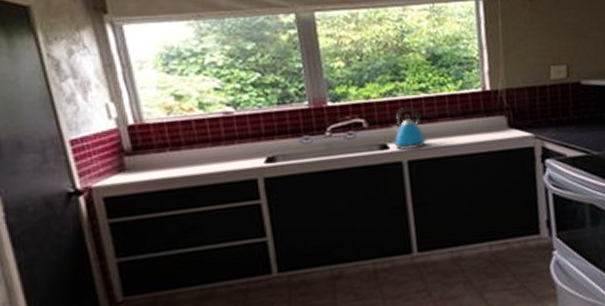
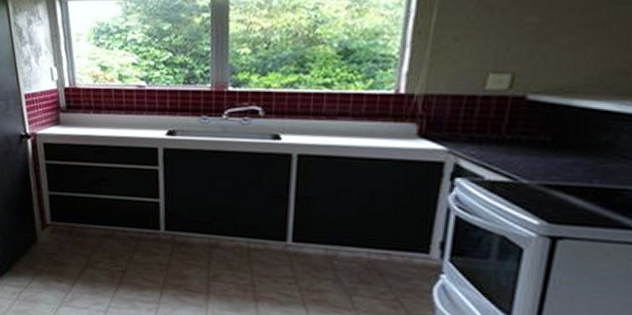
kettle: present [392,106,429,150] -> none [286,100,324,144]

